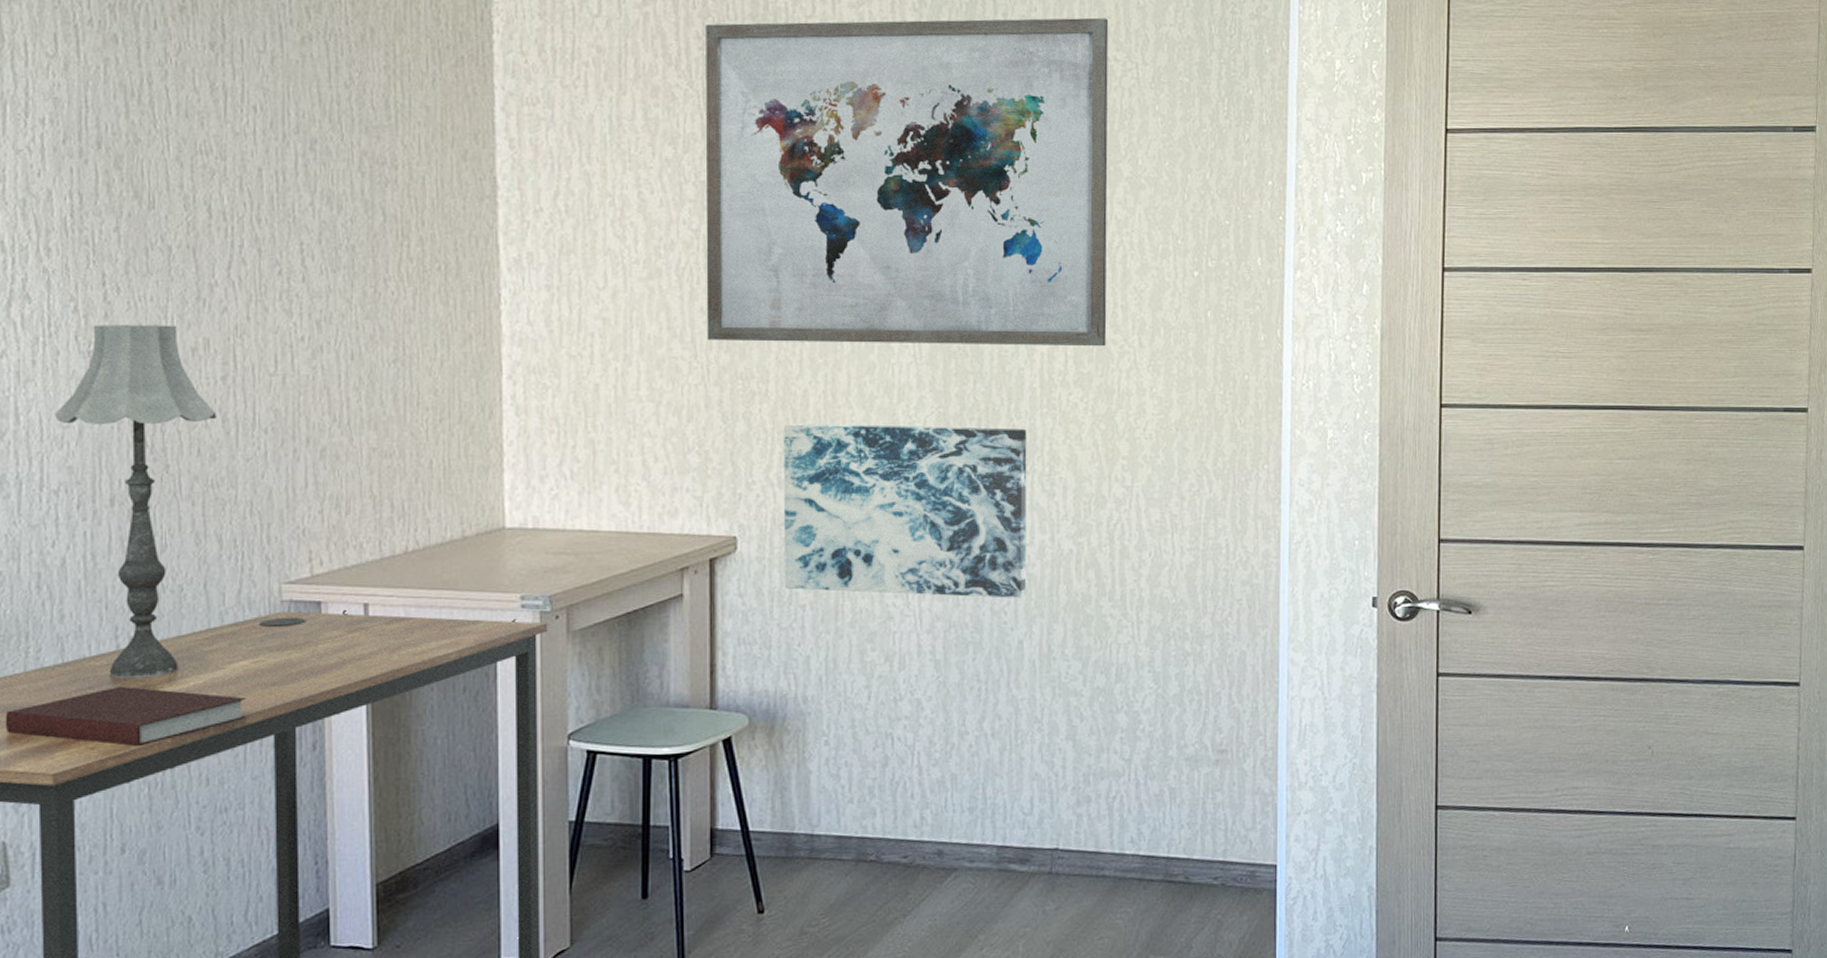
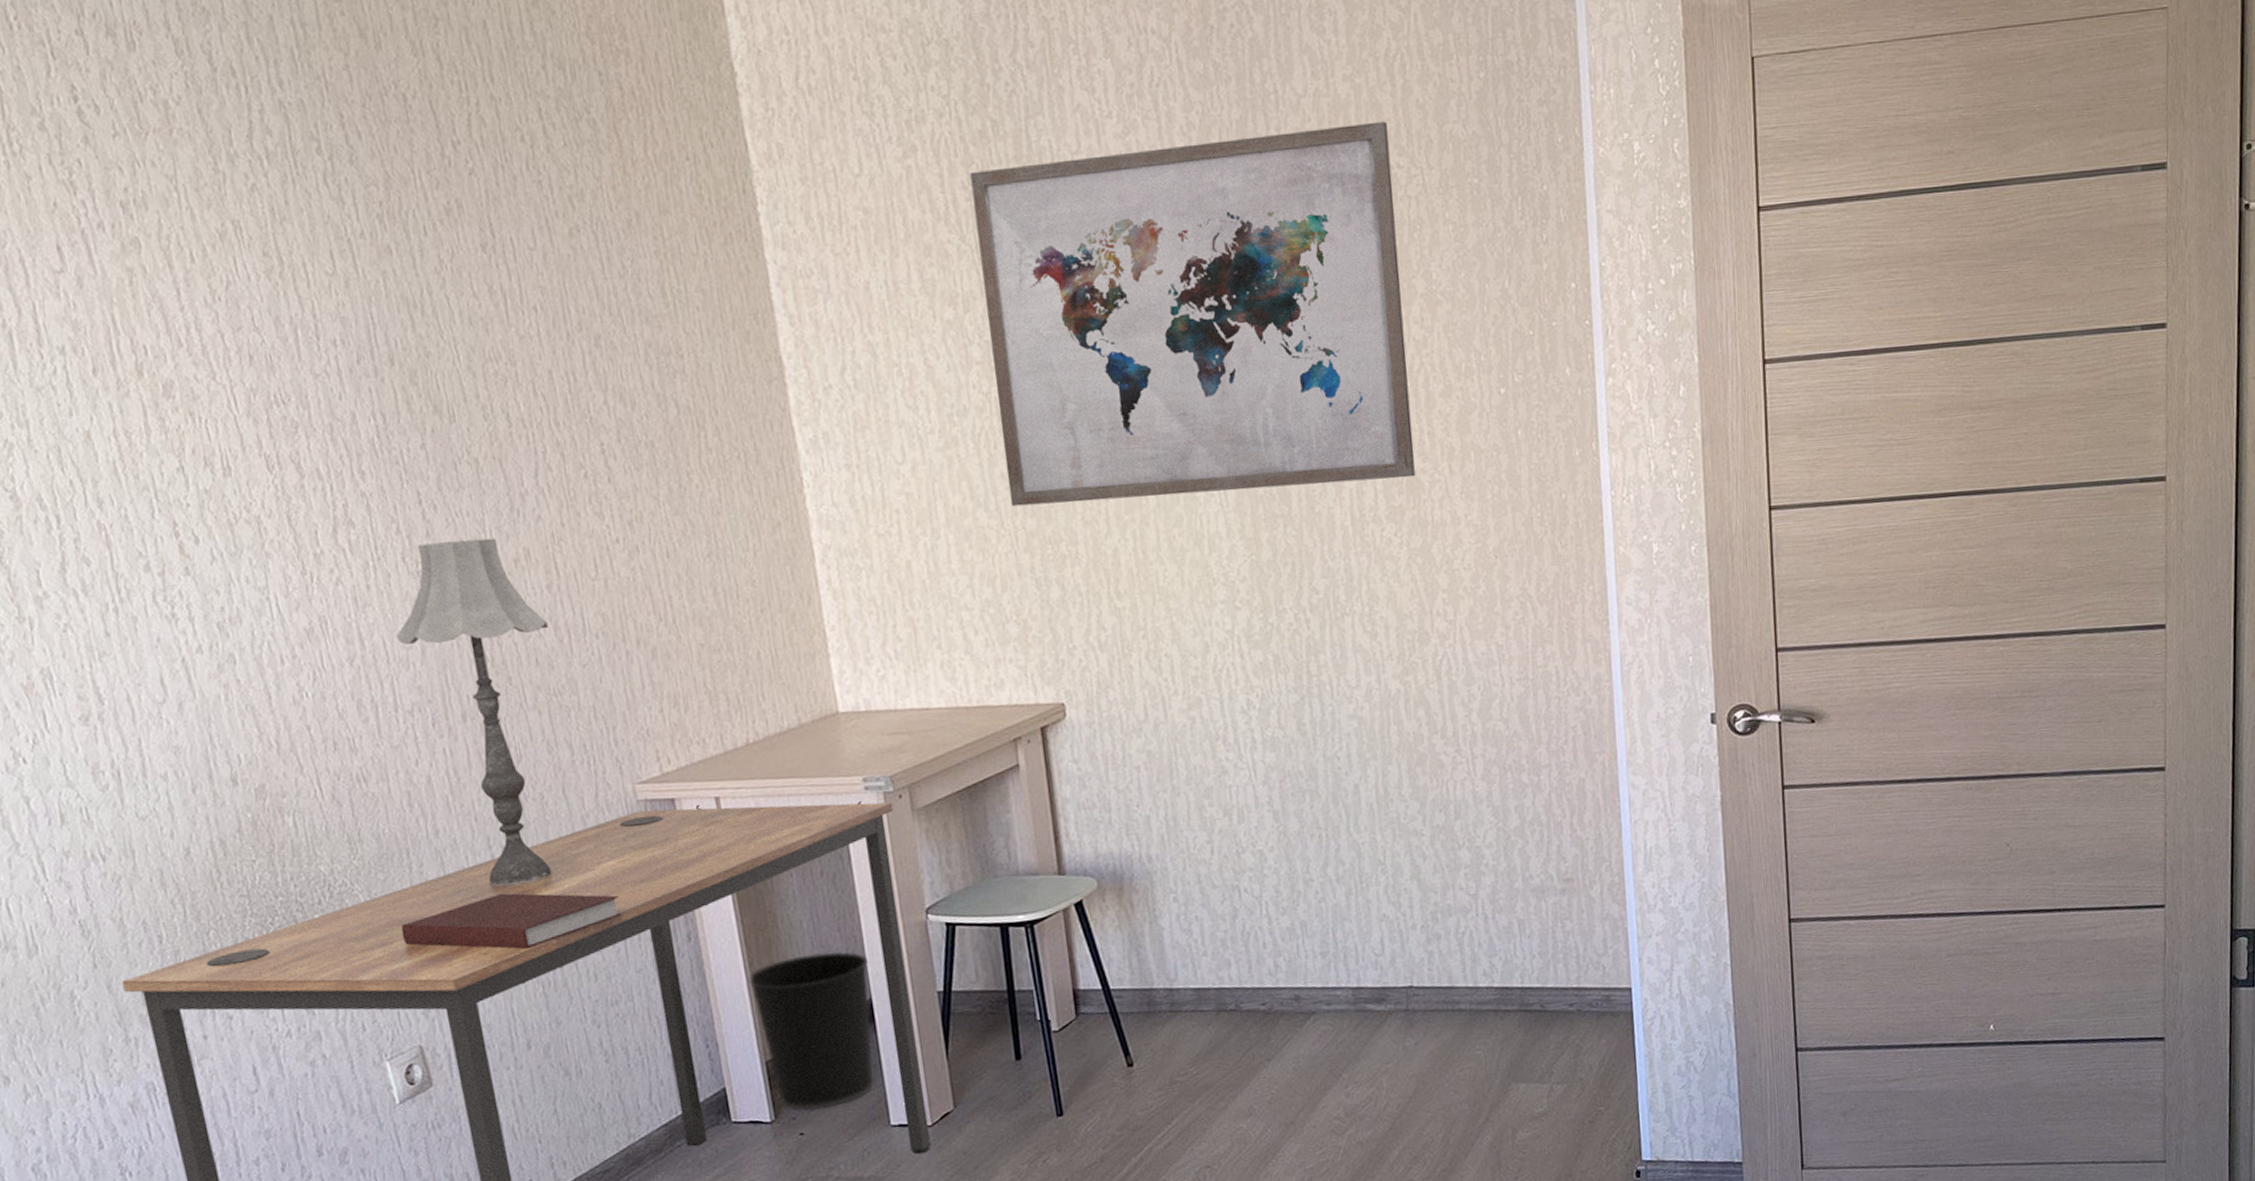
wastebasket: none [370,772,500,939] -> present [747,952,874,1110]
wall art: present [783,424,1027,598] -> none [1098,569,1357,752]

